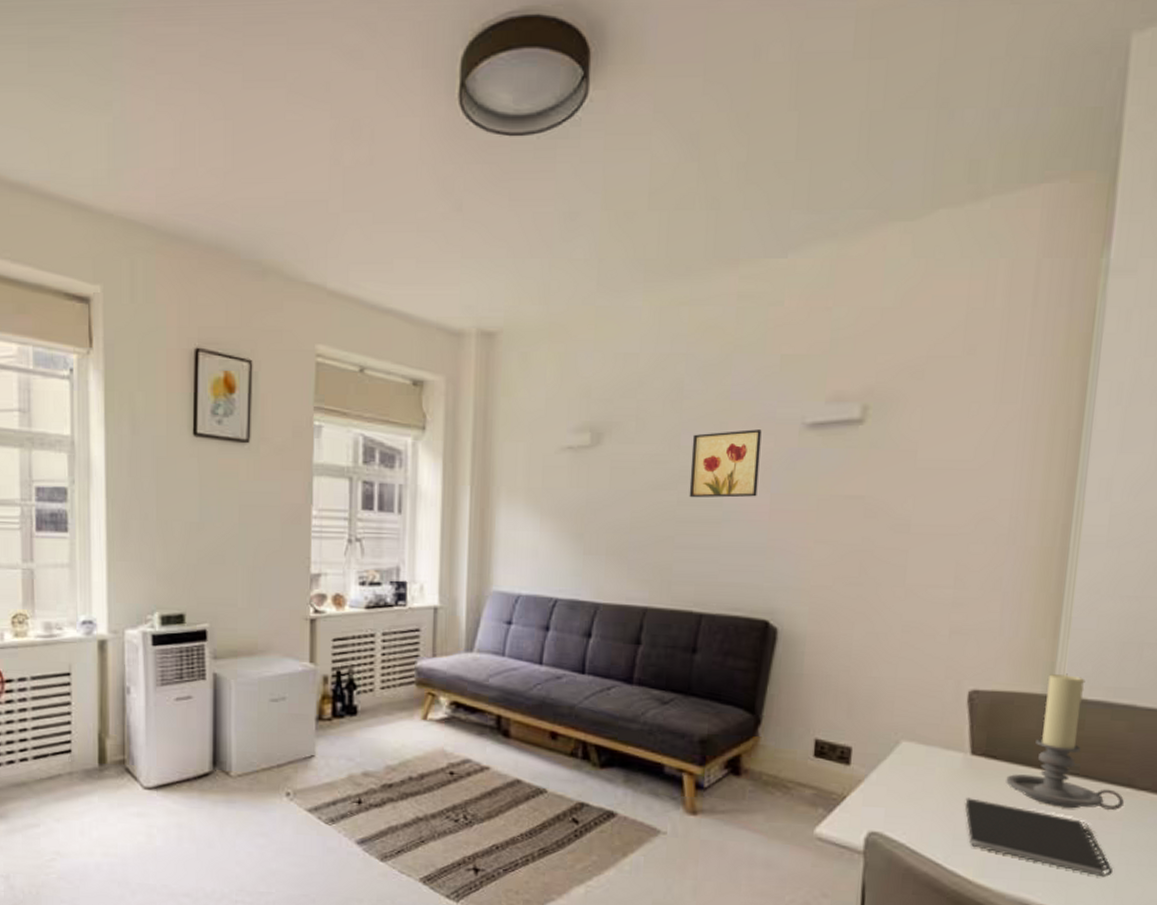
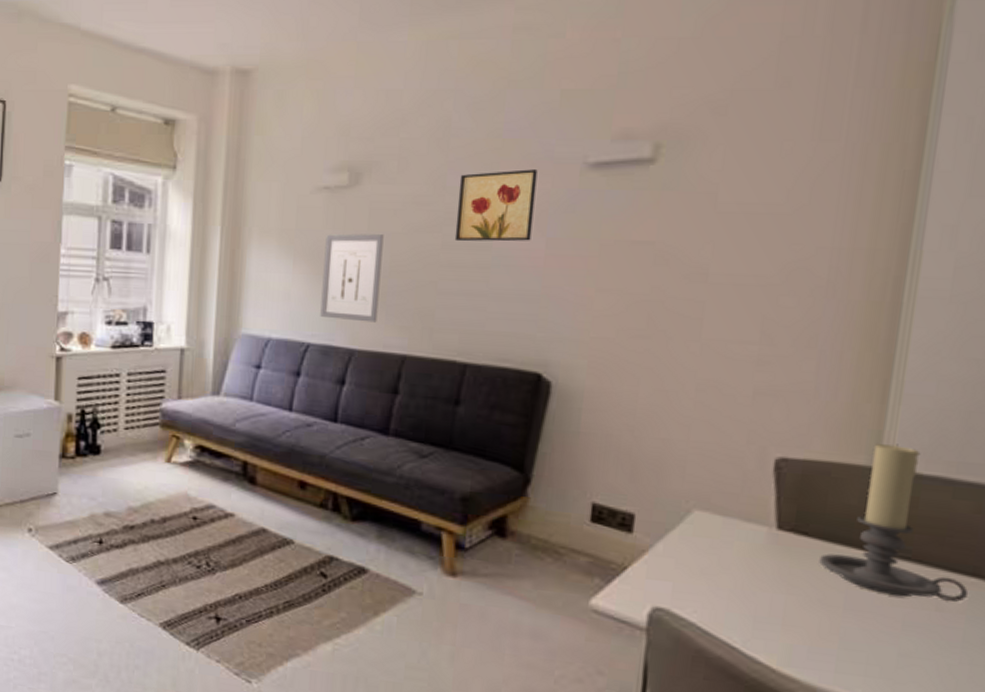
wall art: none [567,492,624,577] -> present [320,233,384,323]
notebook: present [965,797,1113,878] -> none [768,576,952,678]

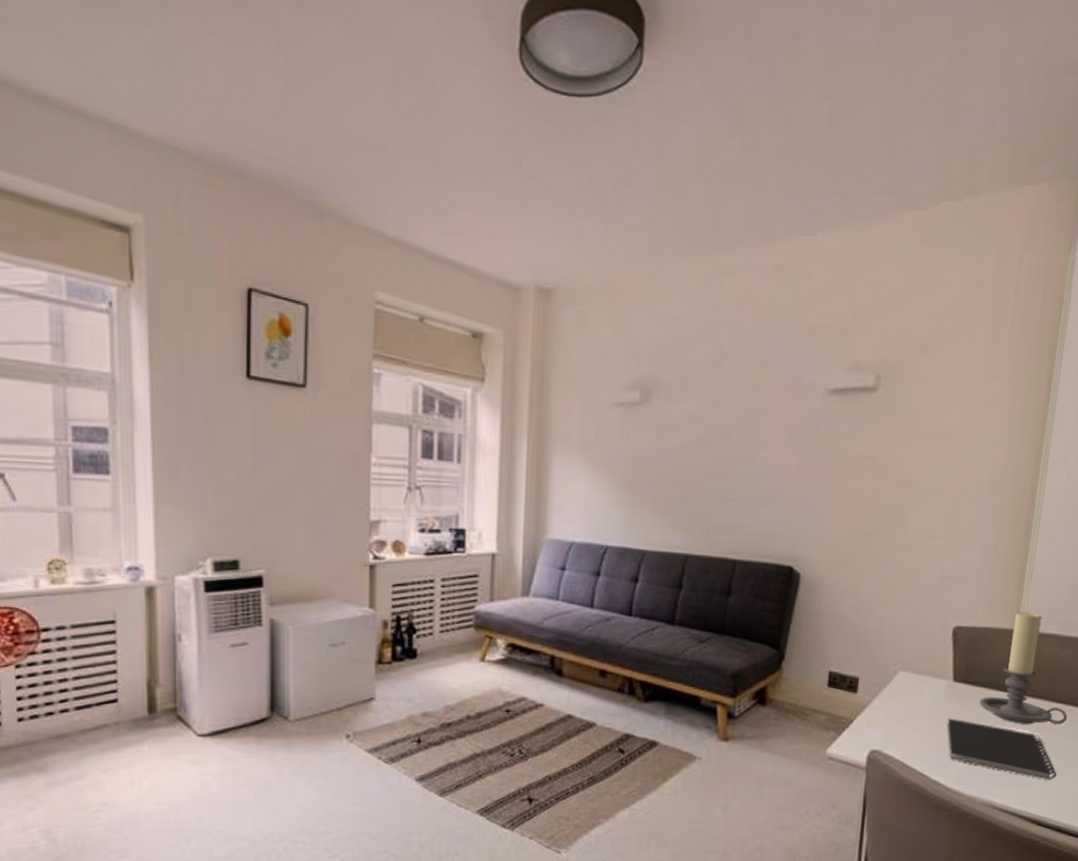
wall art: present [320,233,384,323] -> none [617,446,670,526]
wall art: present [454,169,538,242] -> none [727,393,791,455]
notebook: none [768,576,952,678] -> present [947,718,1057,780]

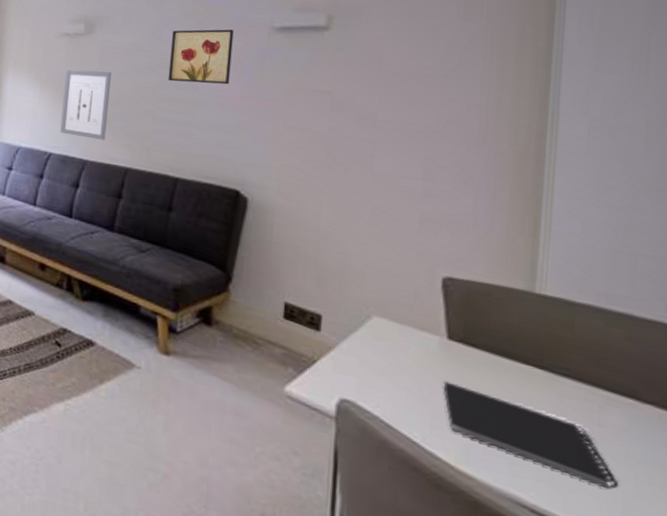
wall art: none [617,446,670,526] -> present [60,69,112,140]
wall art: none [727,393,791,455] -> present [167,29,234,85]
candle holder: present [979,611,1067,725] -> none [487,272,626,420]

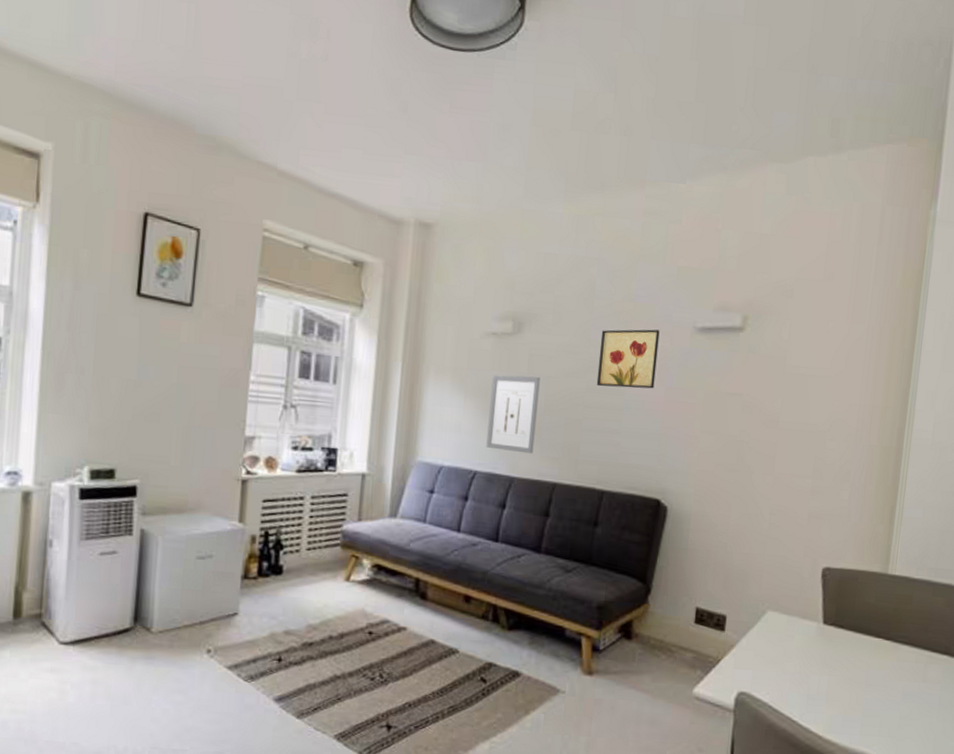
notebook: present [443,381,618,490] -> none [817,662,932,733]

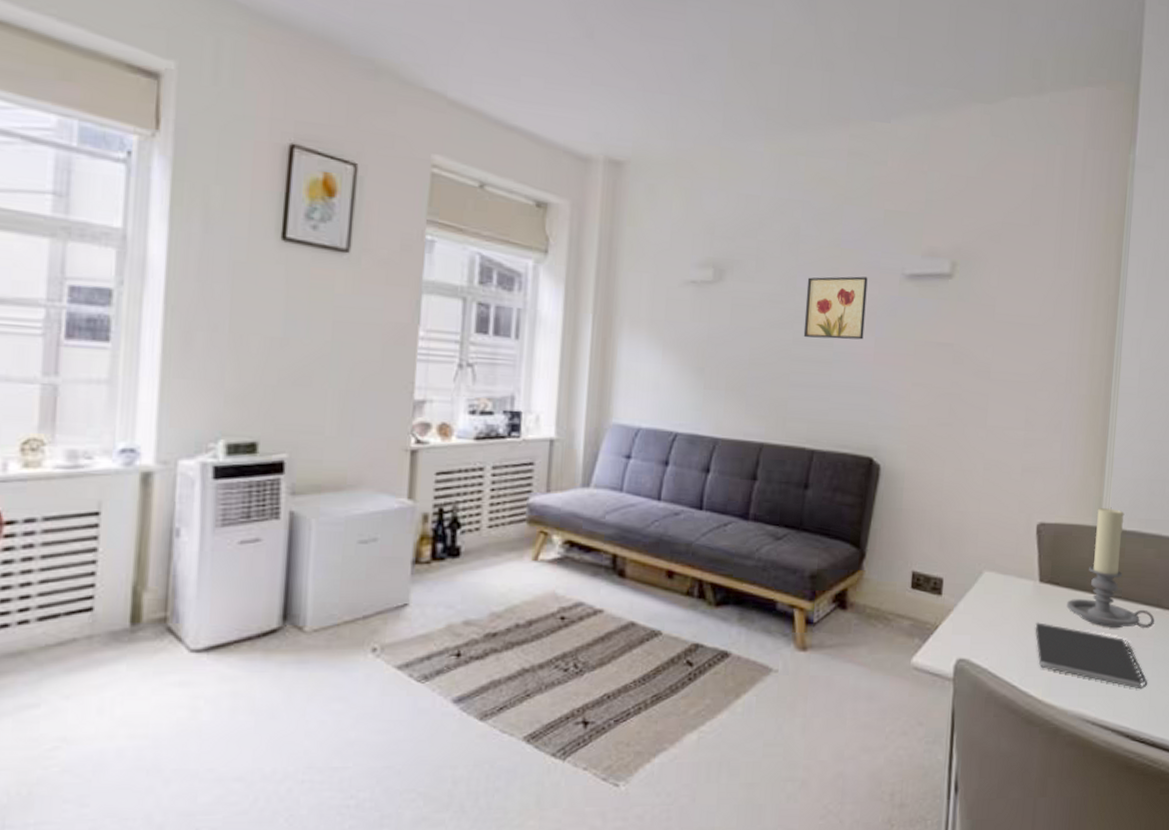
wall art: present [486,374,540,454] -> none [687,326,744,412]
notebook: none [817,662,932,733] -> present [1035,622,1147,690]
candle holder: none [850,555,942,675] -> present [1067,507,1154,629]

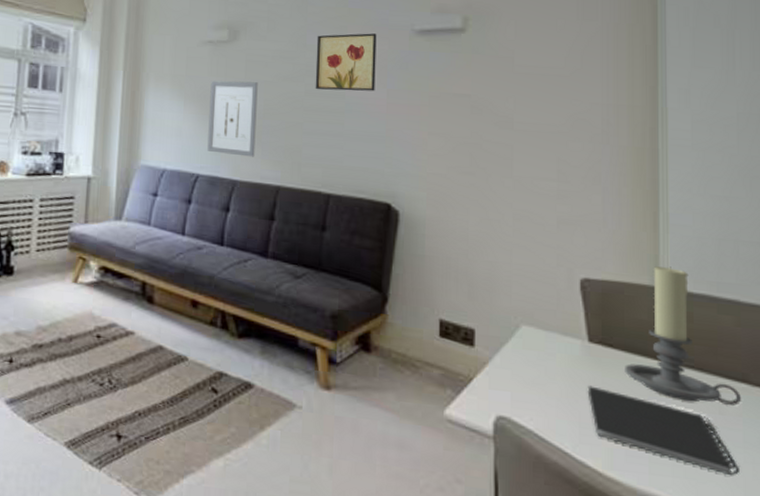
wall art: none [687,326,744,412] -> present [207,80,258,157]

